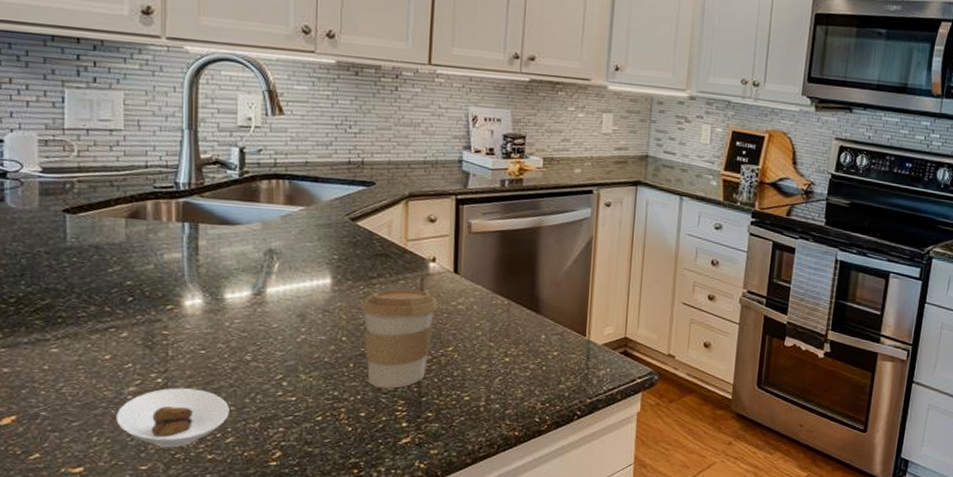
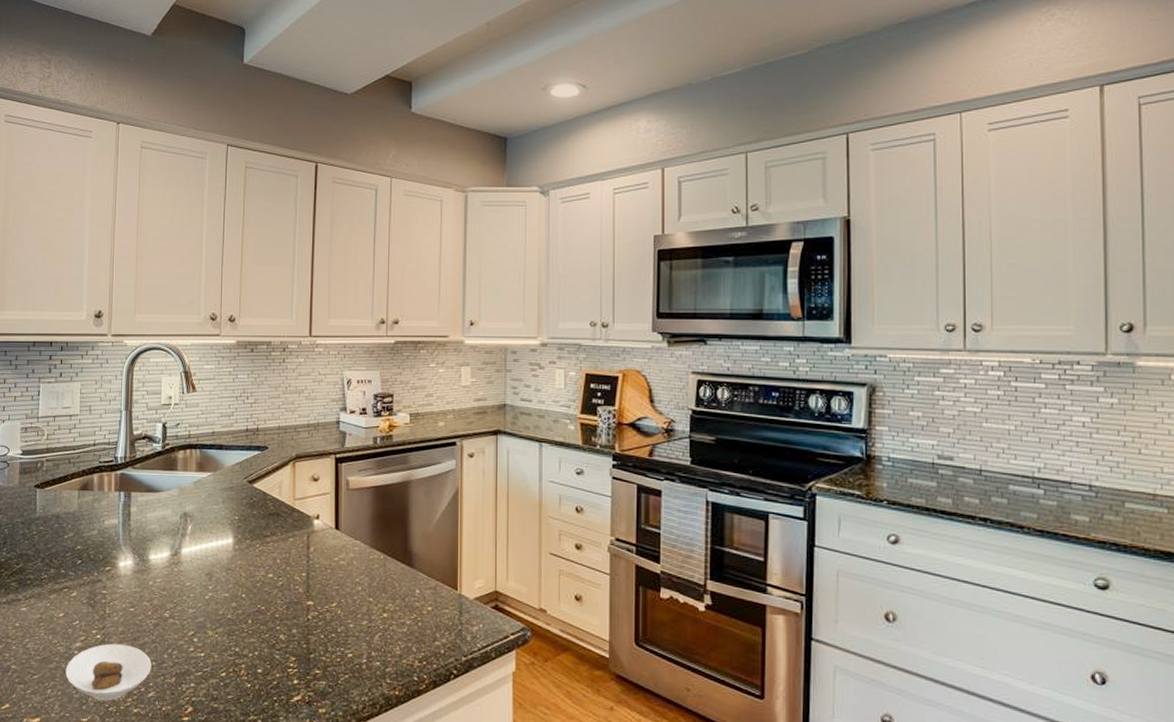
coffee cup: present [362,289,438,388] -> none [258,546,322,645]

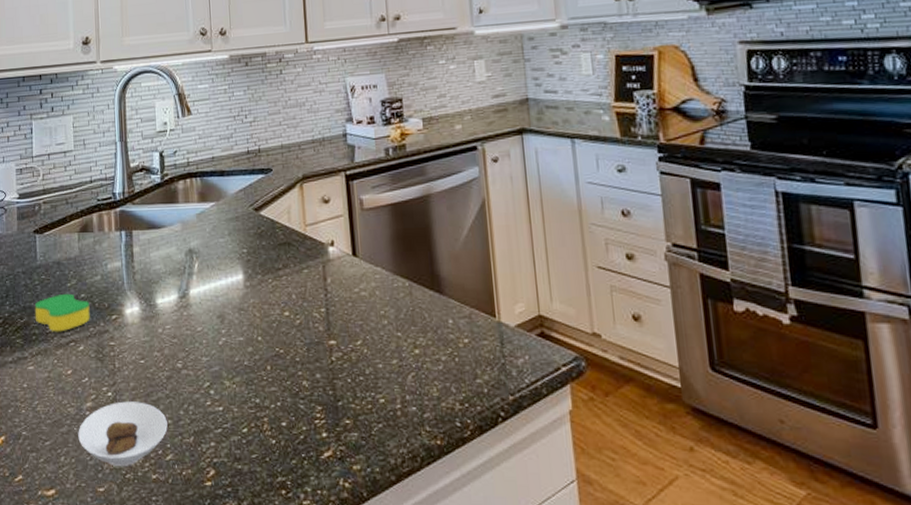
sponge: none [31,544,85,579] -> present [34,293,90,332]

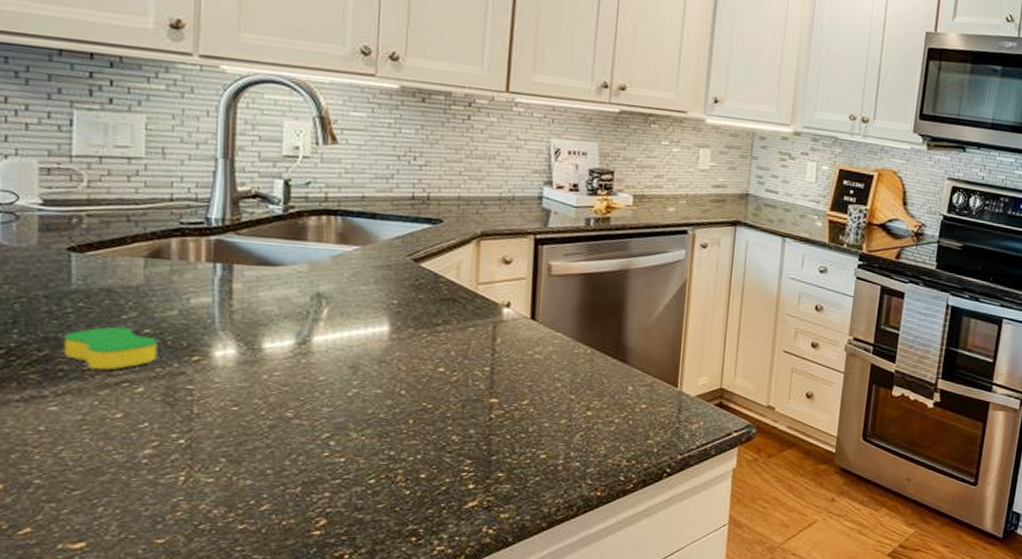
saucer: present [78,401,168,467] -> none [127,449,266,518]

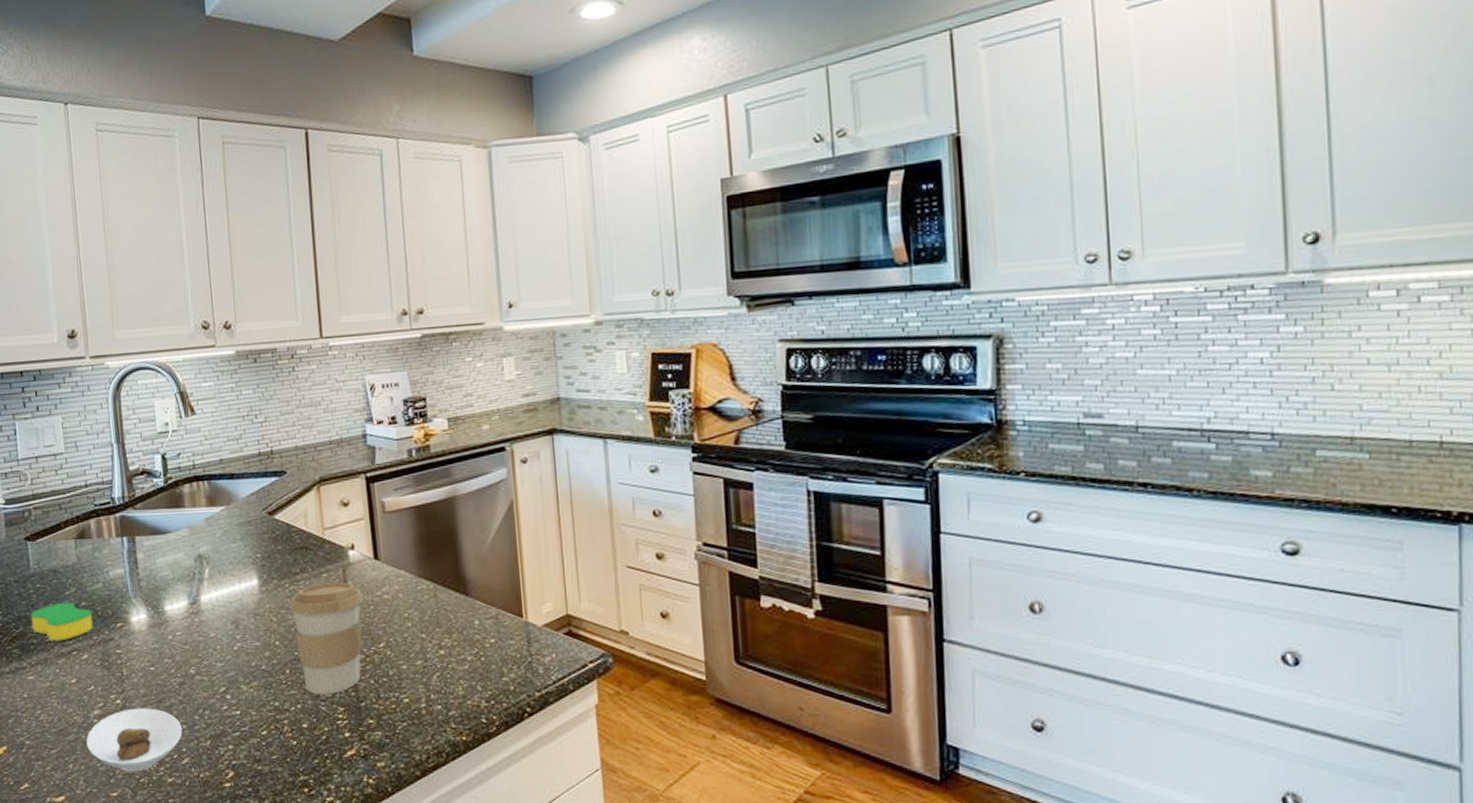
saucer: none [127,449,266,518] -> present [86,708,183,772]
coffee cup: none [424,337,512,447] -> present [290,582,363,695]

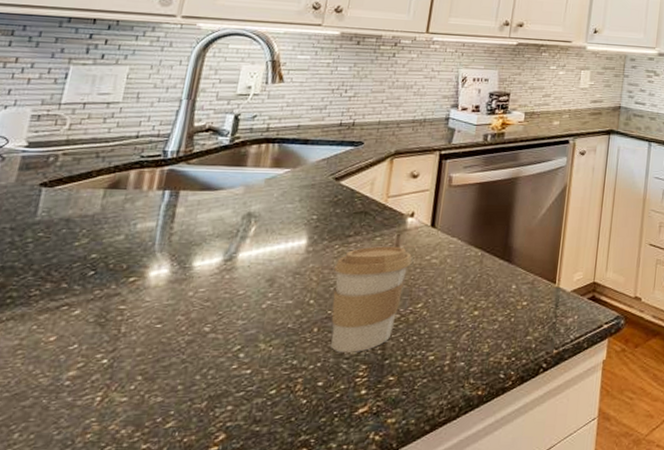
sponge: present [30,602,93,642] -> none [15,253,102,295]
saucer: present [86,708,183,772] -> none [45,368,177,440]

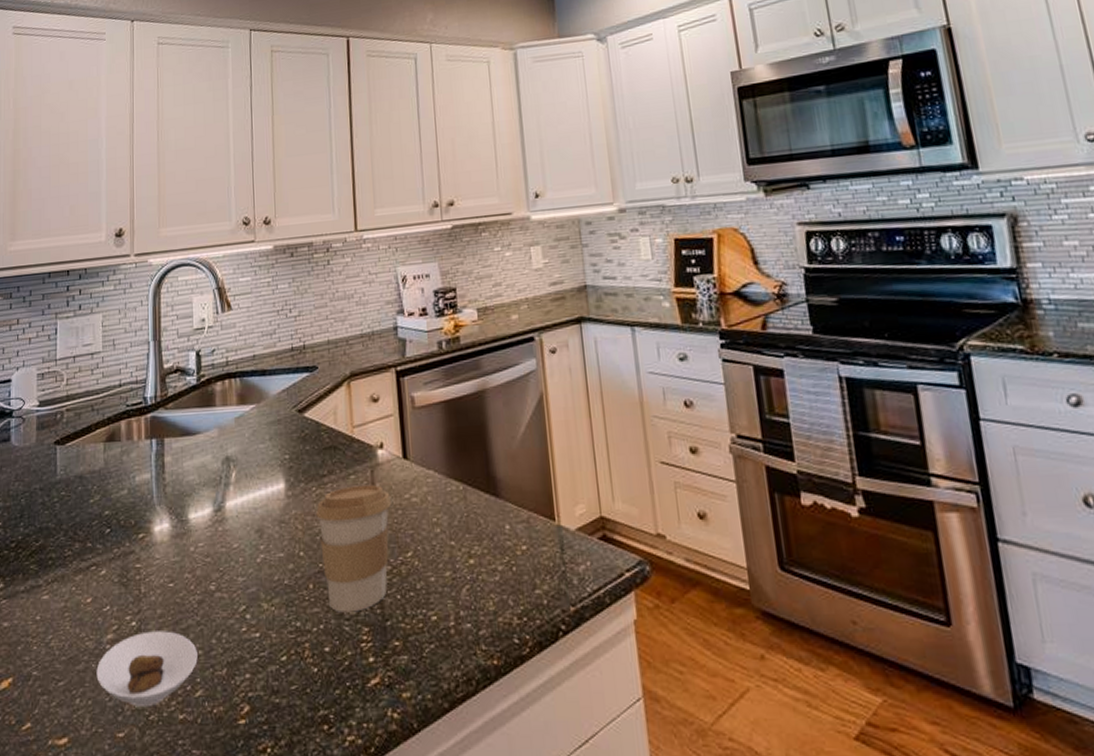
saucer: none [45,368,177,440] -> present [96,631,198,708]

